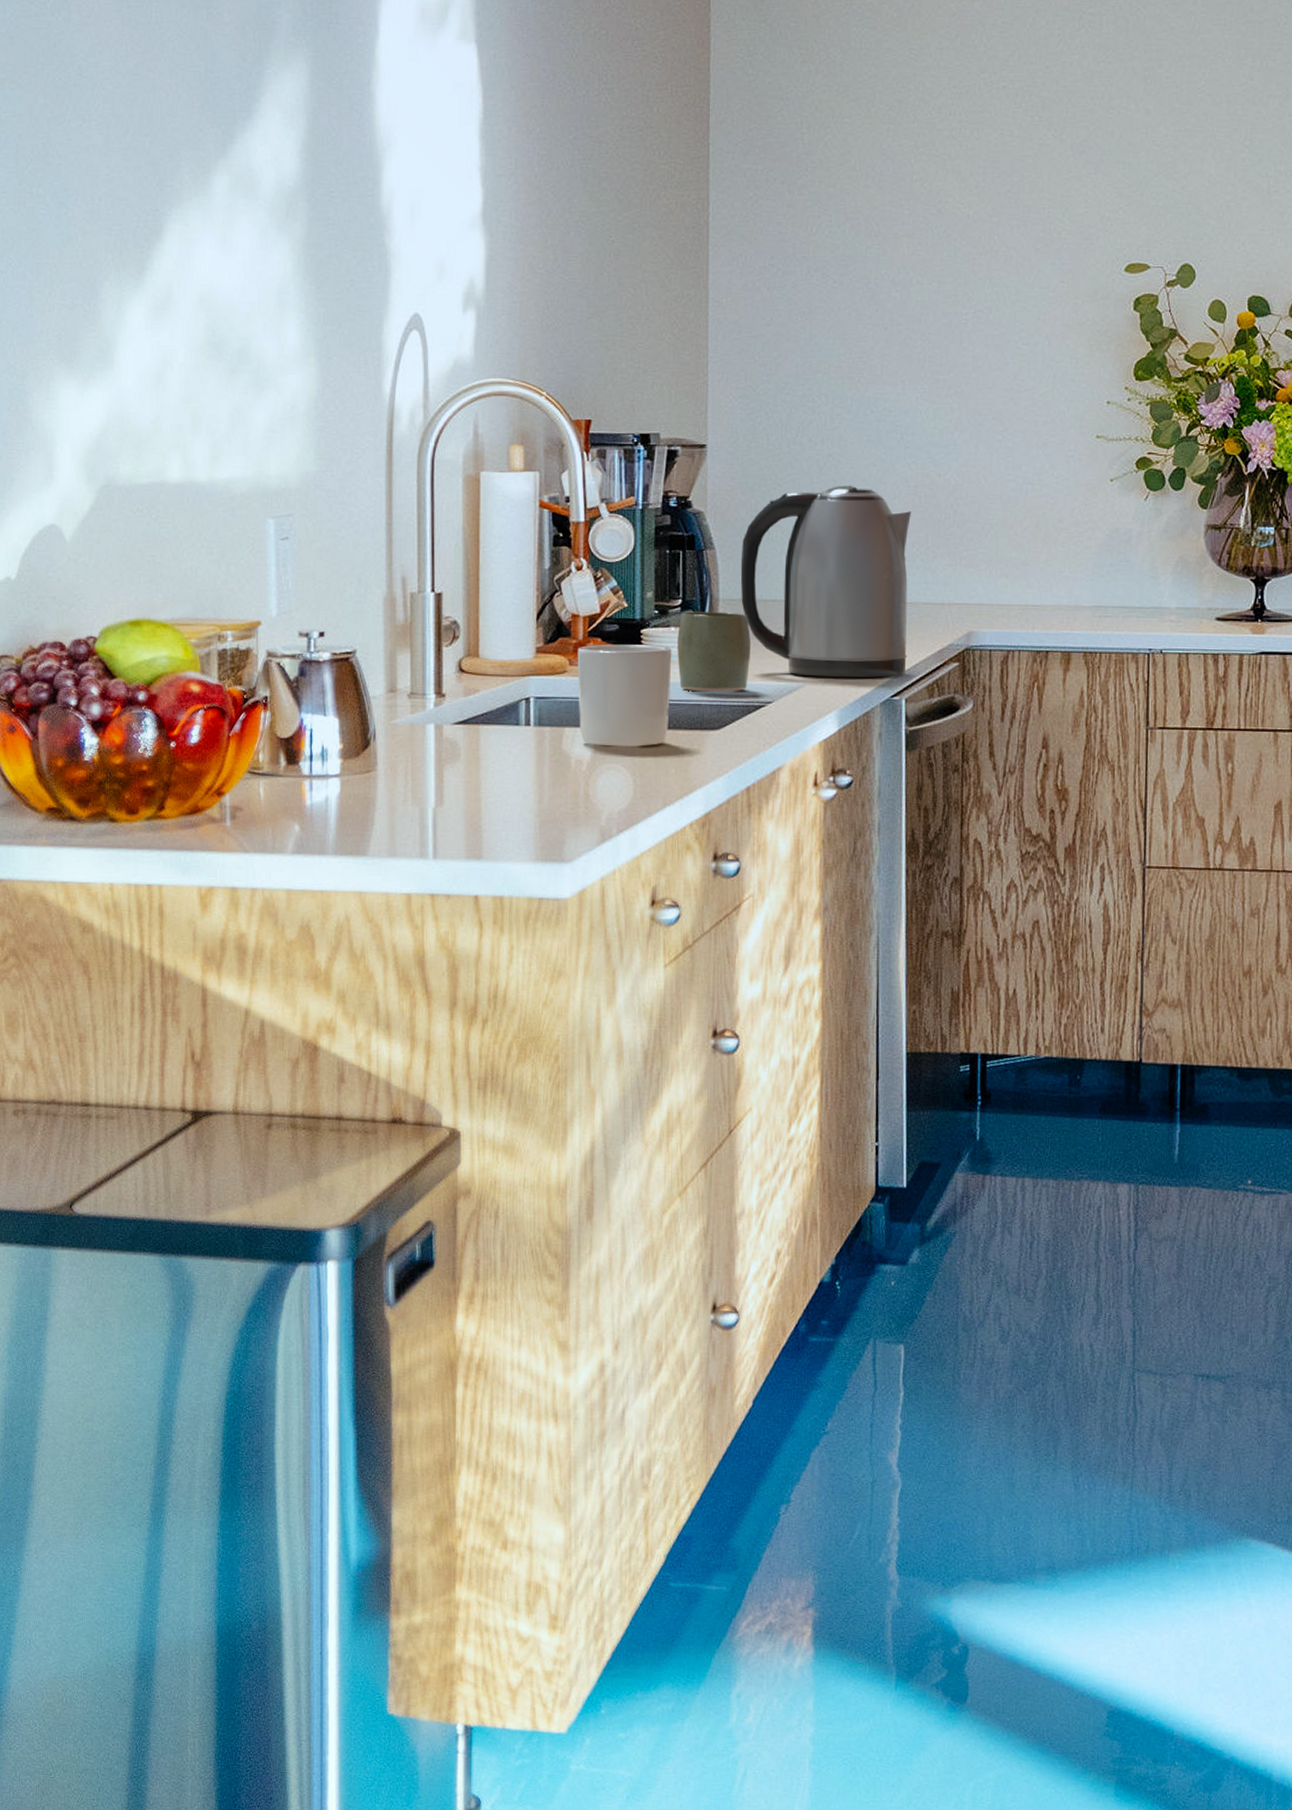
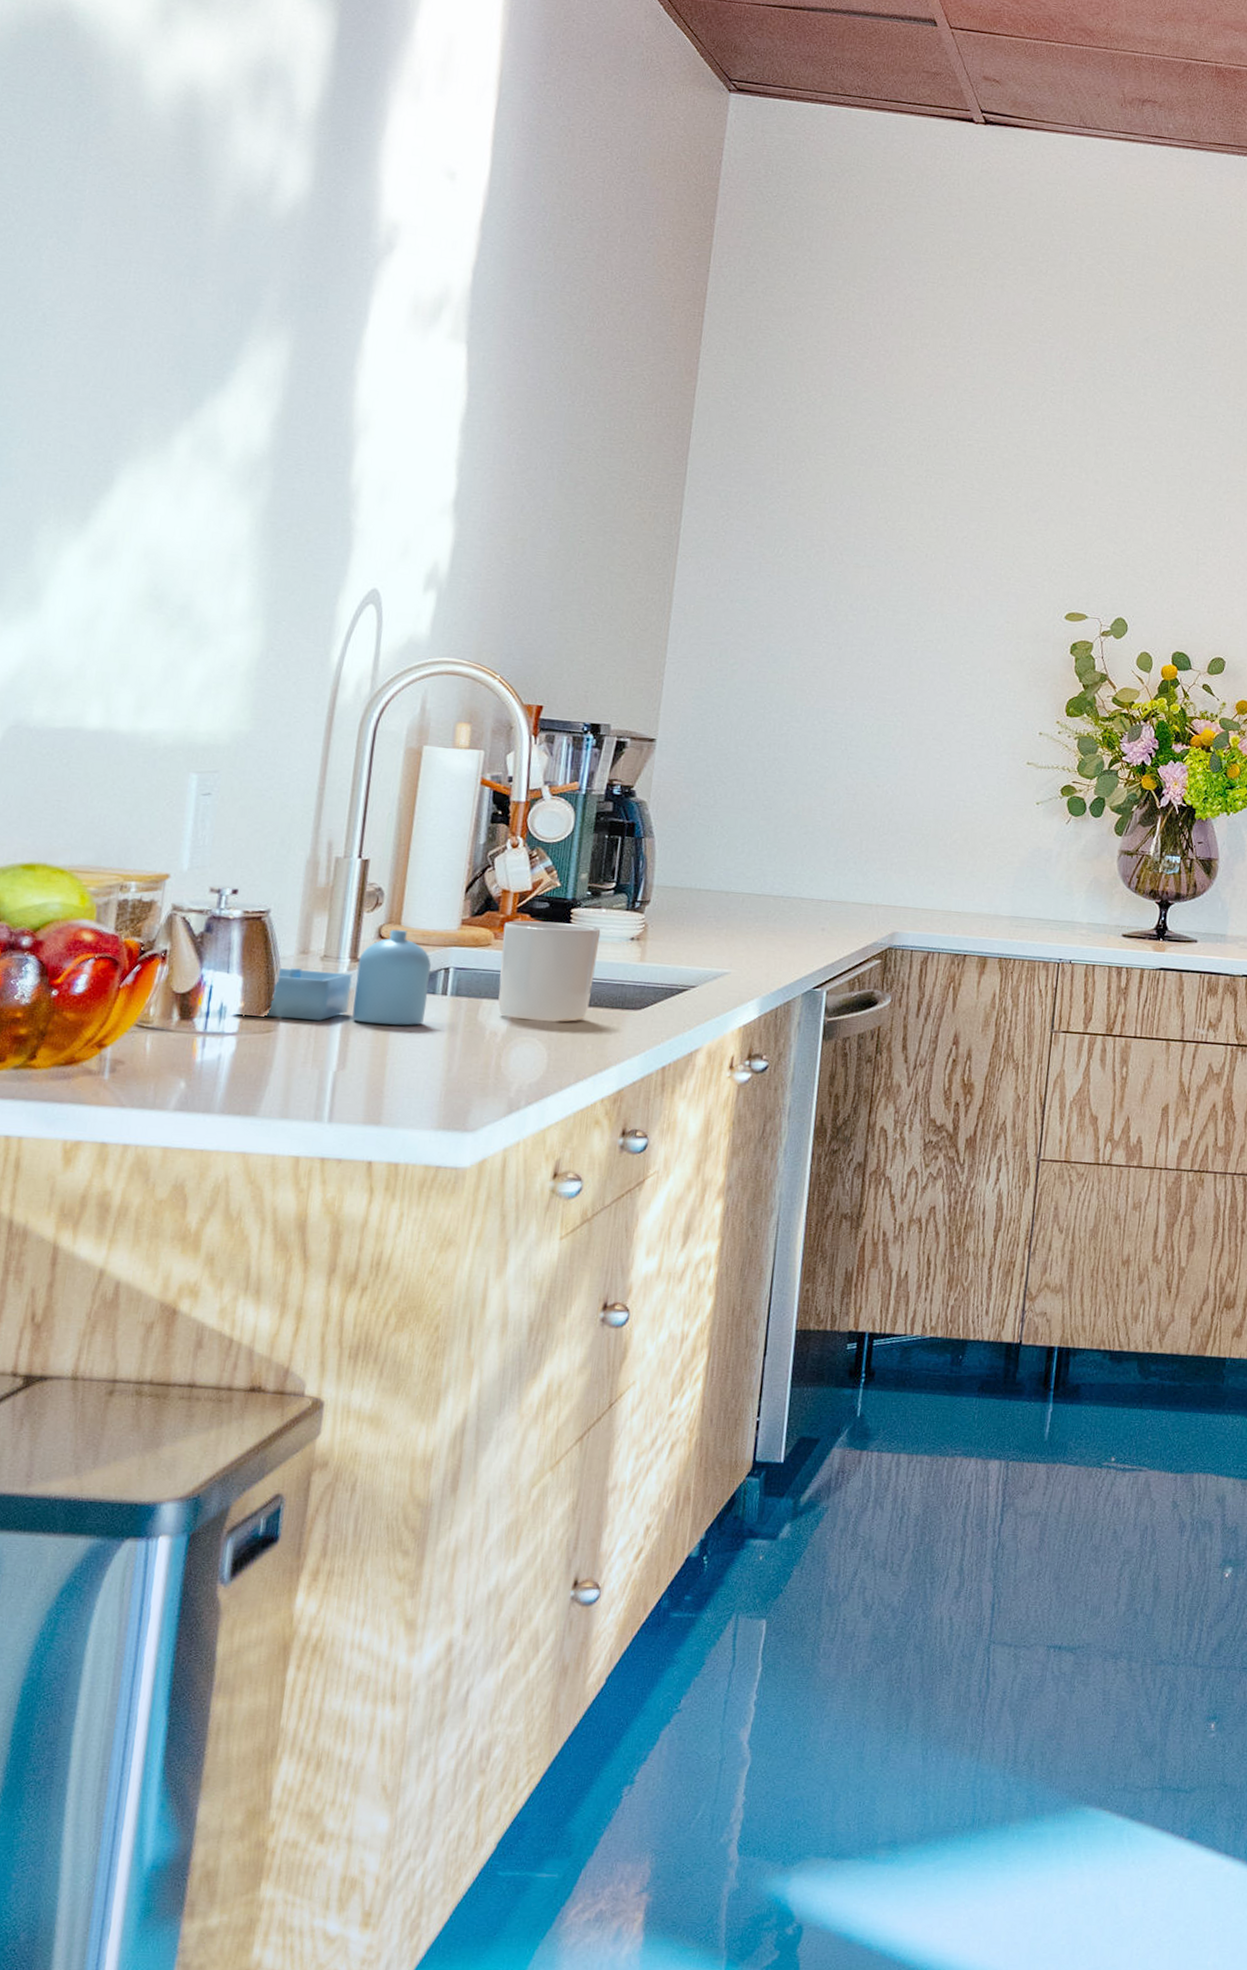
soap dispenser: none [364,662,512,759] -> present [266,929,431,1026]
mug: present [677,611,751,692] -> none [605,894,681,975]
kettle: present [740,485,912,678] -> none [675,788,849,970]

